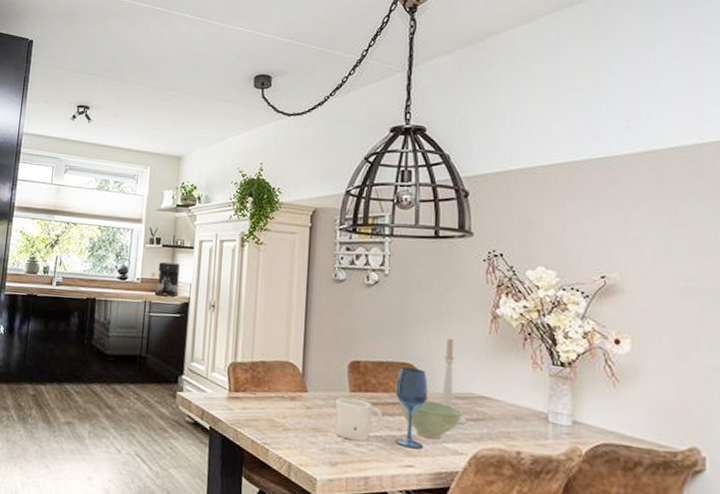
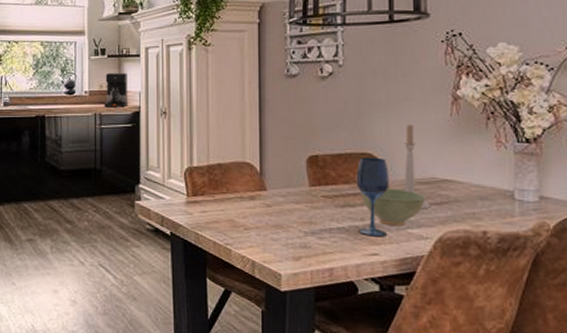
mug: present [335,397,384,442] -> none [295,192,345,234]

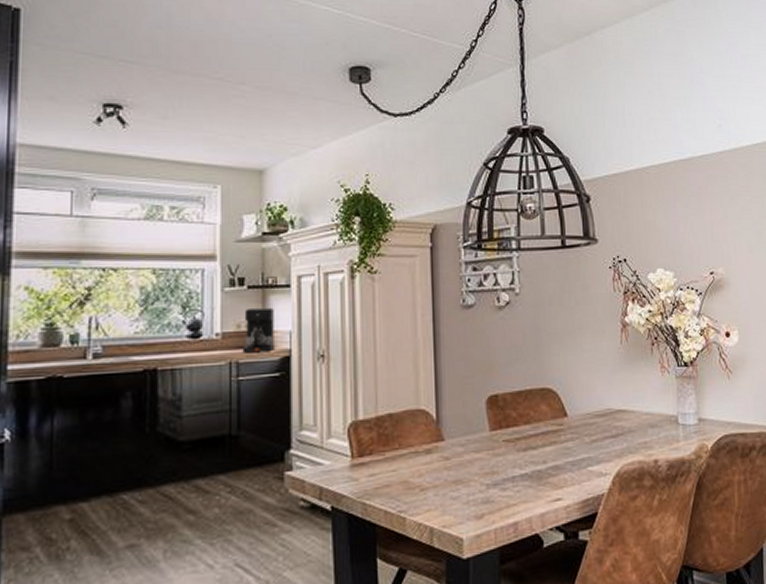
wineglass: present [356,157,389,237] -> none [536,391,569,481]
bowl: present [359,188,427,226] -> none [540,424,604,466]
candlestick: present [403,124,430,210] -> none [580,353,607,444]

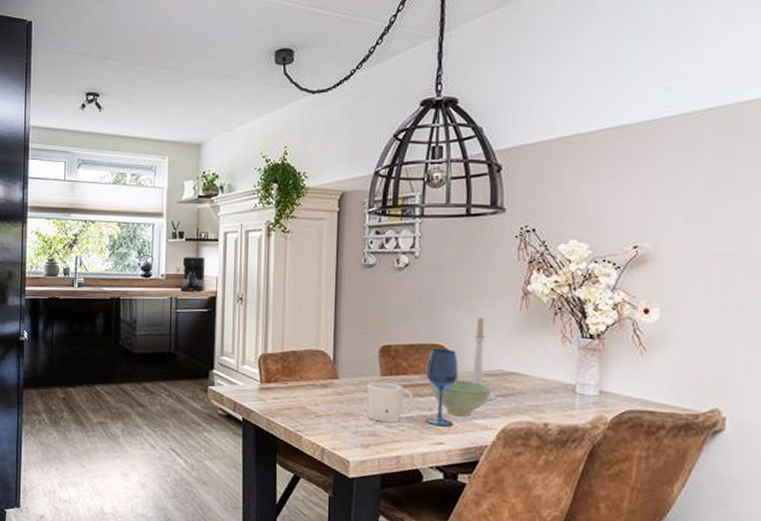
mug: none [475,437,528,486] -> present [366,381,414,423]
wineglass: none [536,391,569,481] -> present [426,348,459,427]
bowl: none [540,424,604,466] -> present [429,379,493,417]
candlestick: none [580,353,607,444] -> present [471,317,496,401]

